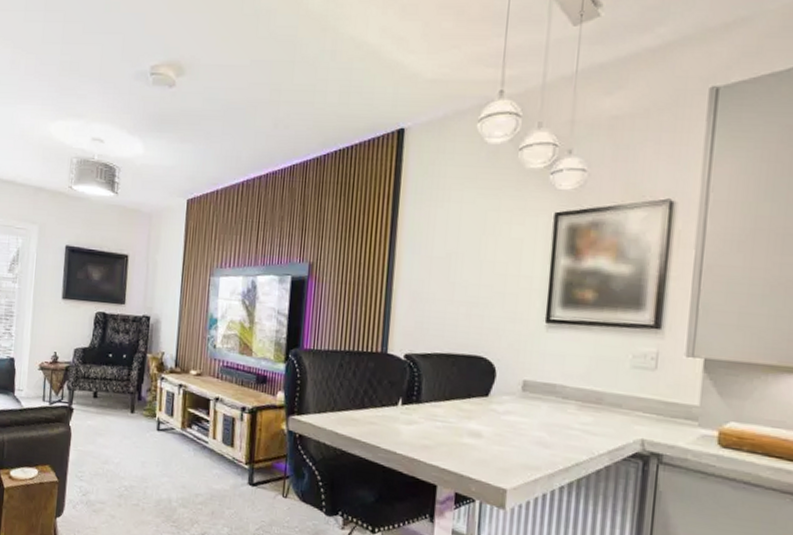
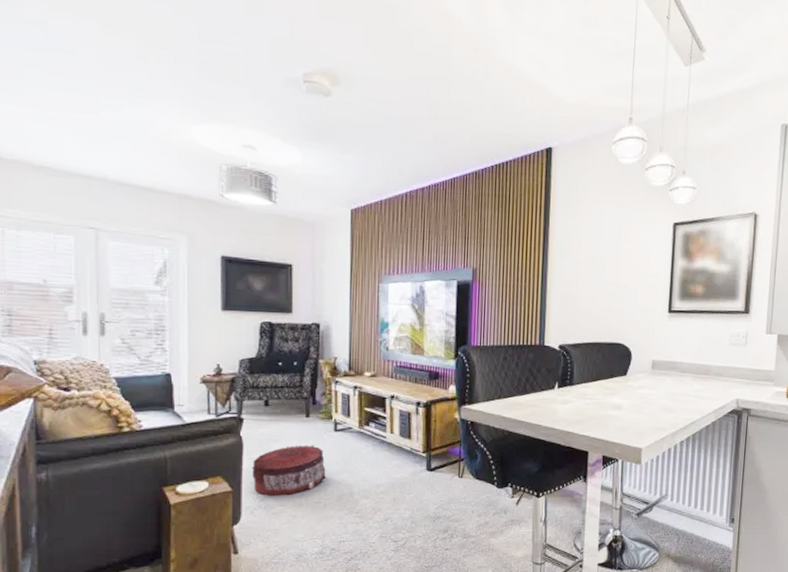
pouf: none [77,441,146,493] -> present [252,445,326,496]

